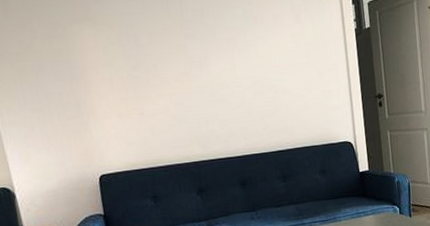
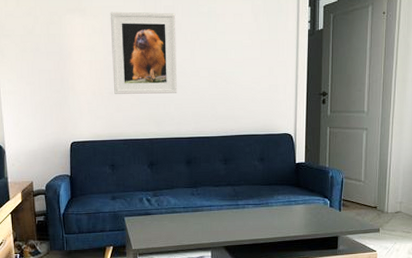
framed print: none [127,17,220,115] -> present [110,11,177,94]

